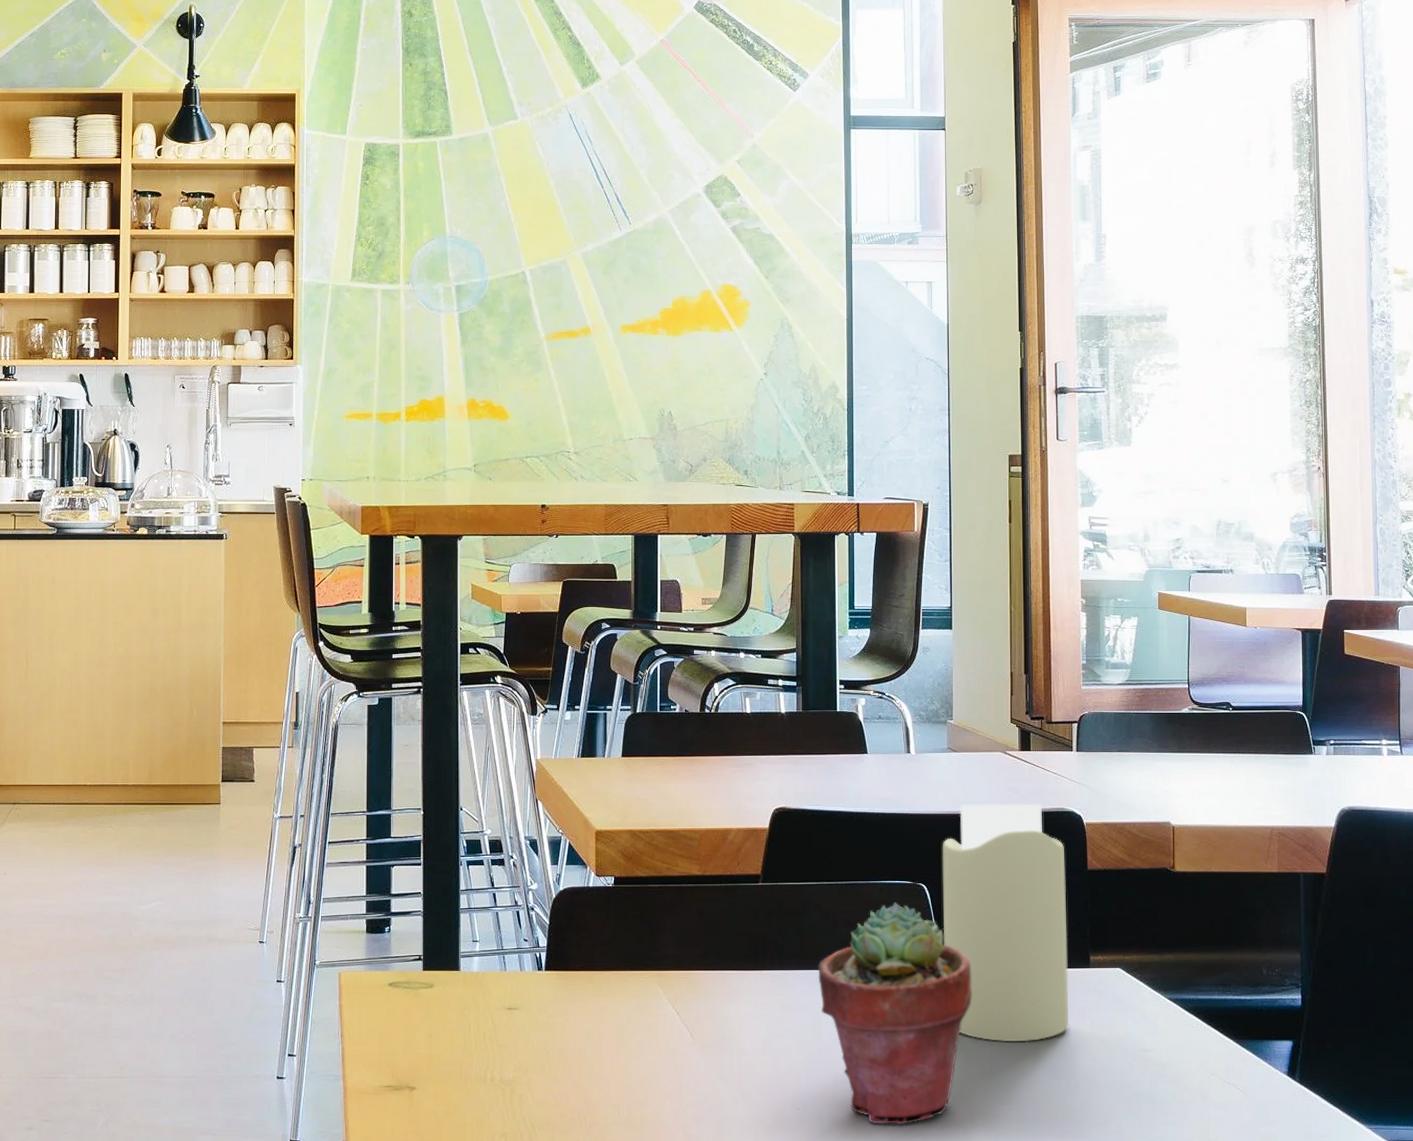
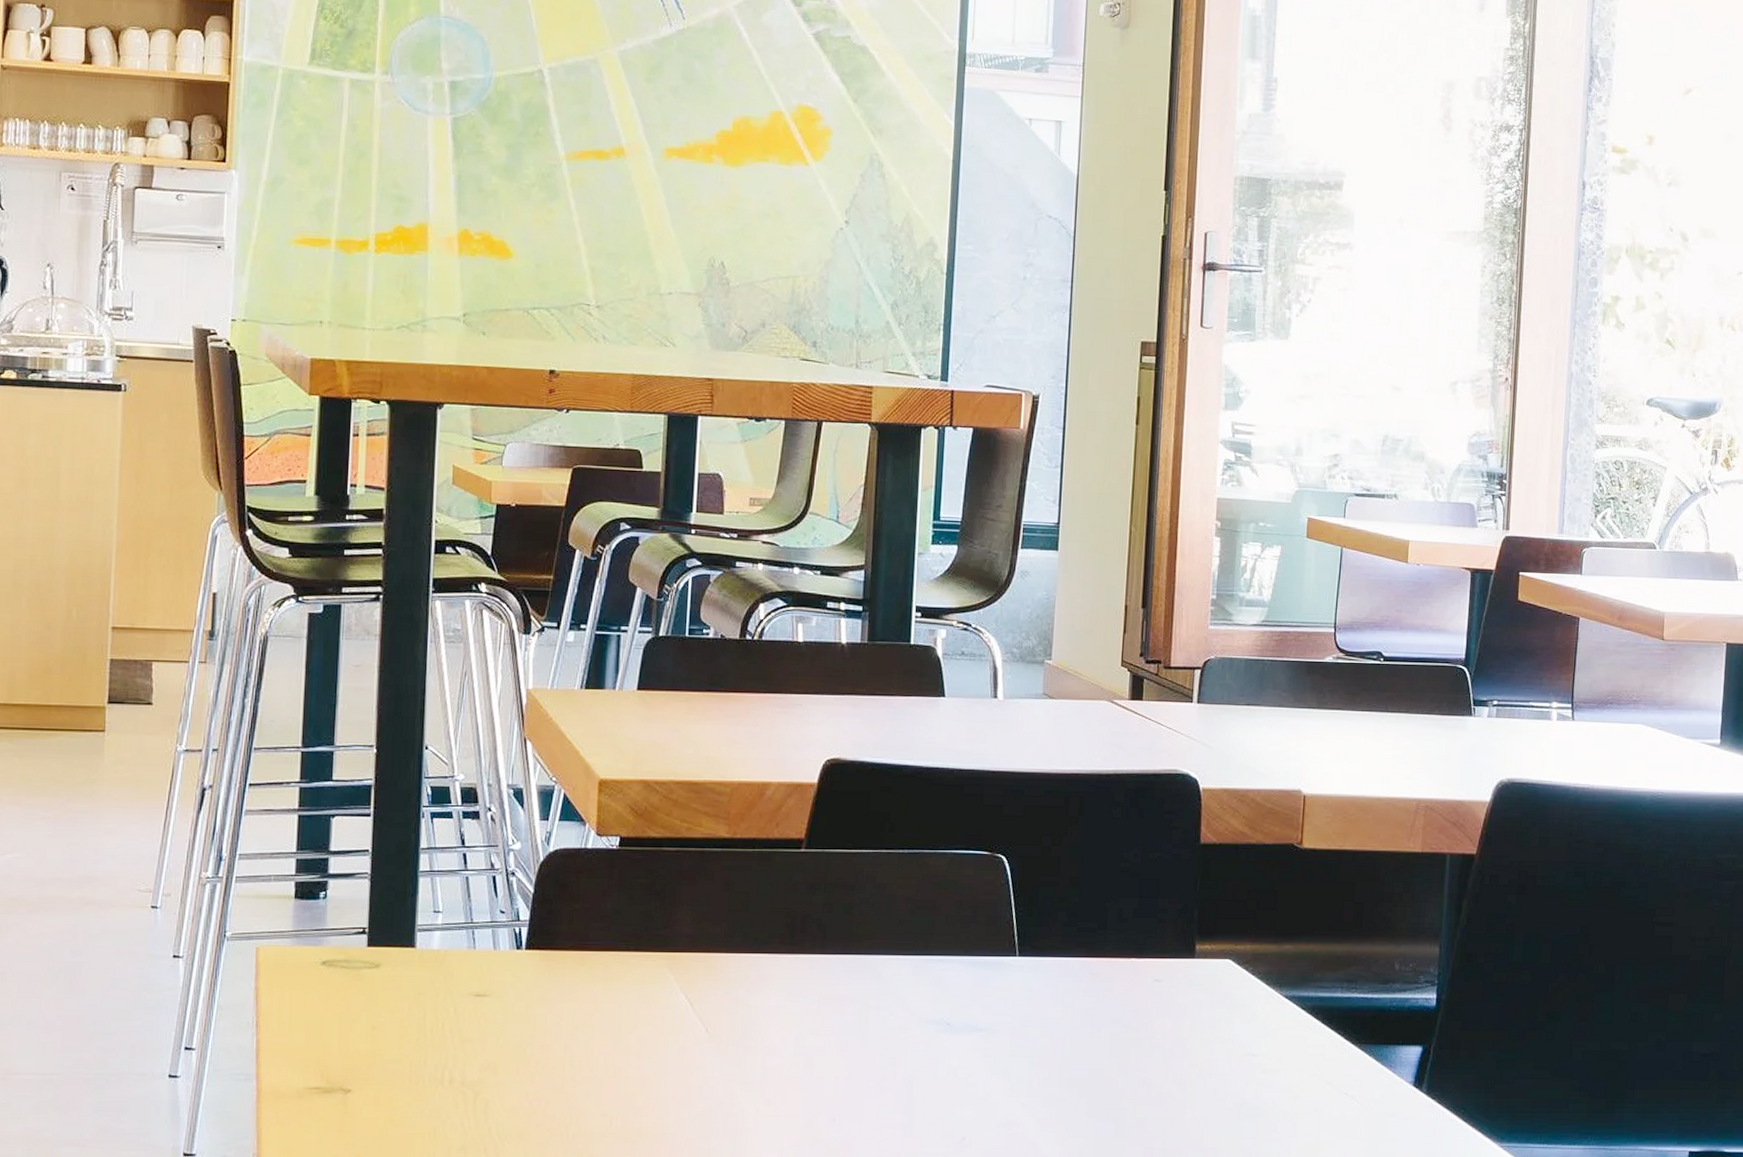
potted succulent: present [818,902,973,1125] -> none [867,876,1054,1139]
candle: present [942,803,1069,1042] -> none [1023,762,1175,1044]

